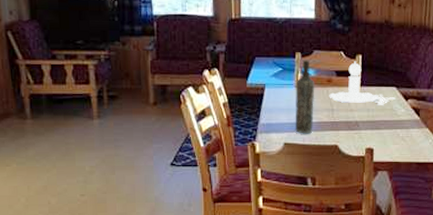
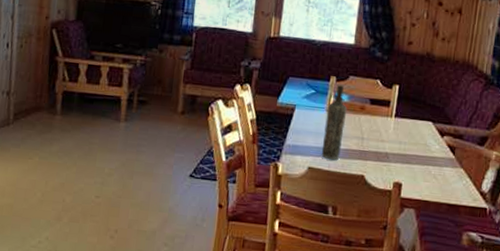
candlestick: present [329,61,396,105] -> none [360,91,432,139]

